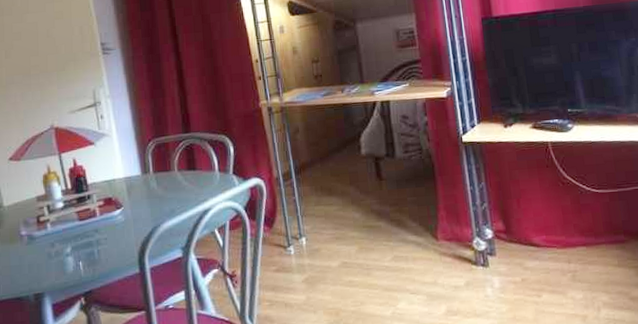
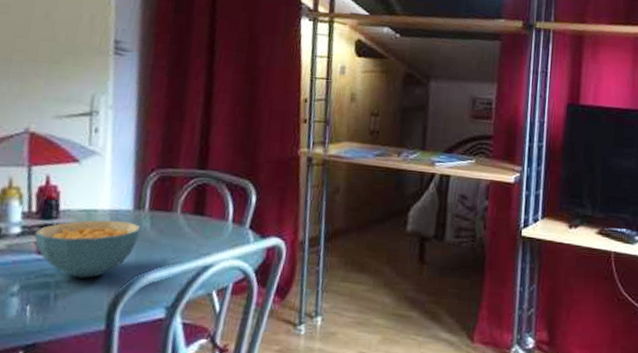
cereal bowl: none [73,184,151,235] -> present [34,220,142,278]

